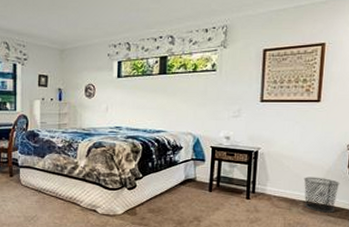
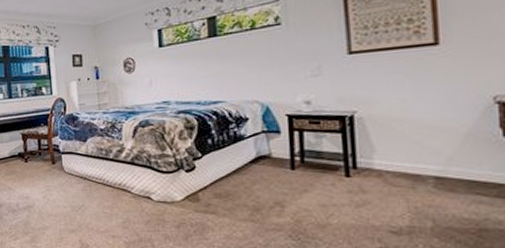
waste bin: present [303,177,340,213] -> none [429,143,491,191]

